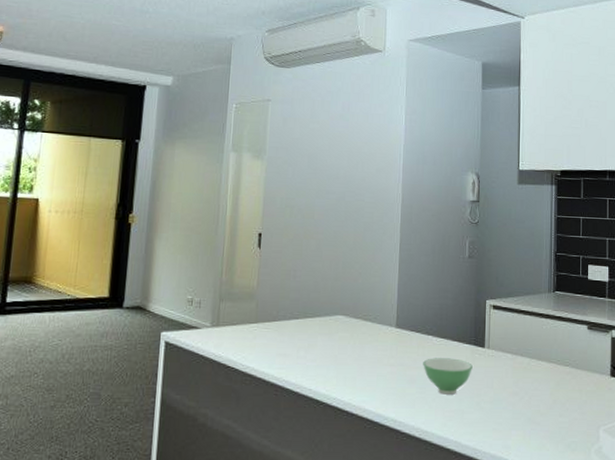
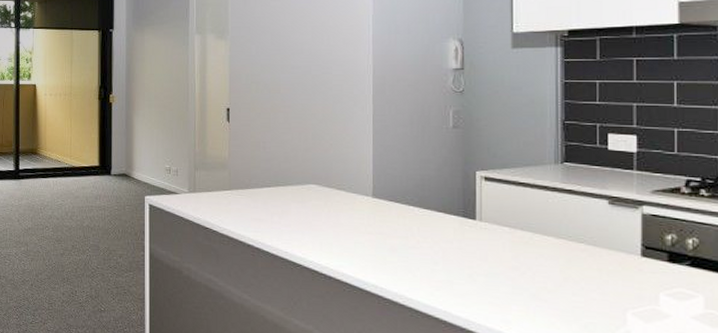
bowl: present [423,358,473,395] -> none [404,228,462,265]

